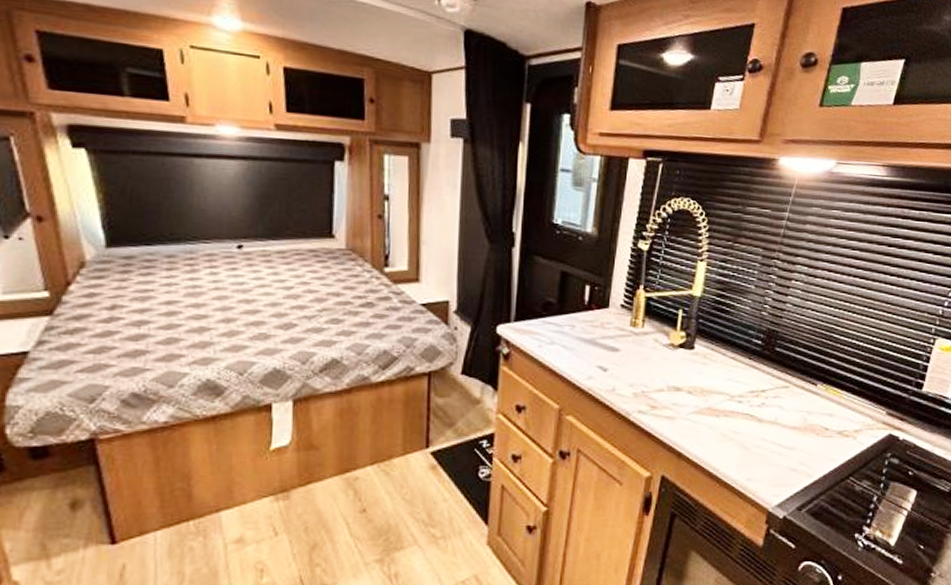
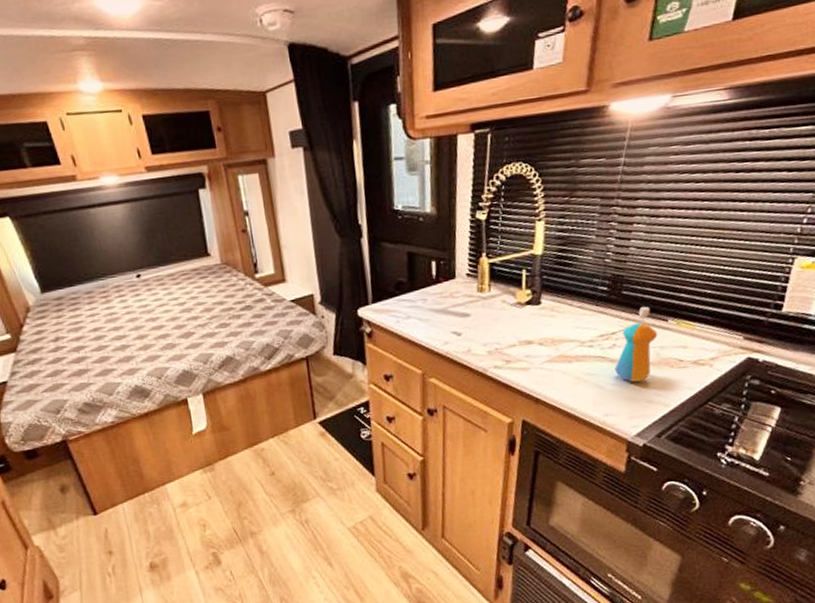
soap dispenser: none [762,366,807,447] -> present [615,306,658,383]

